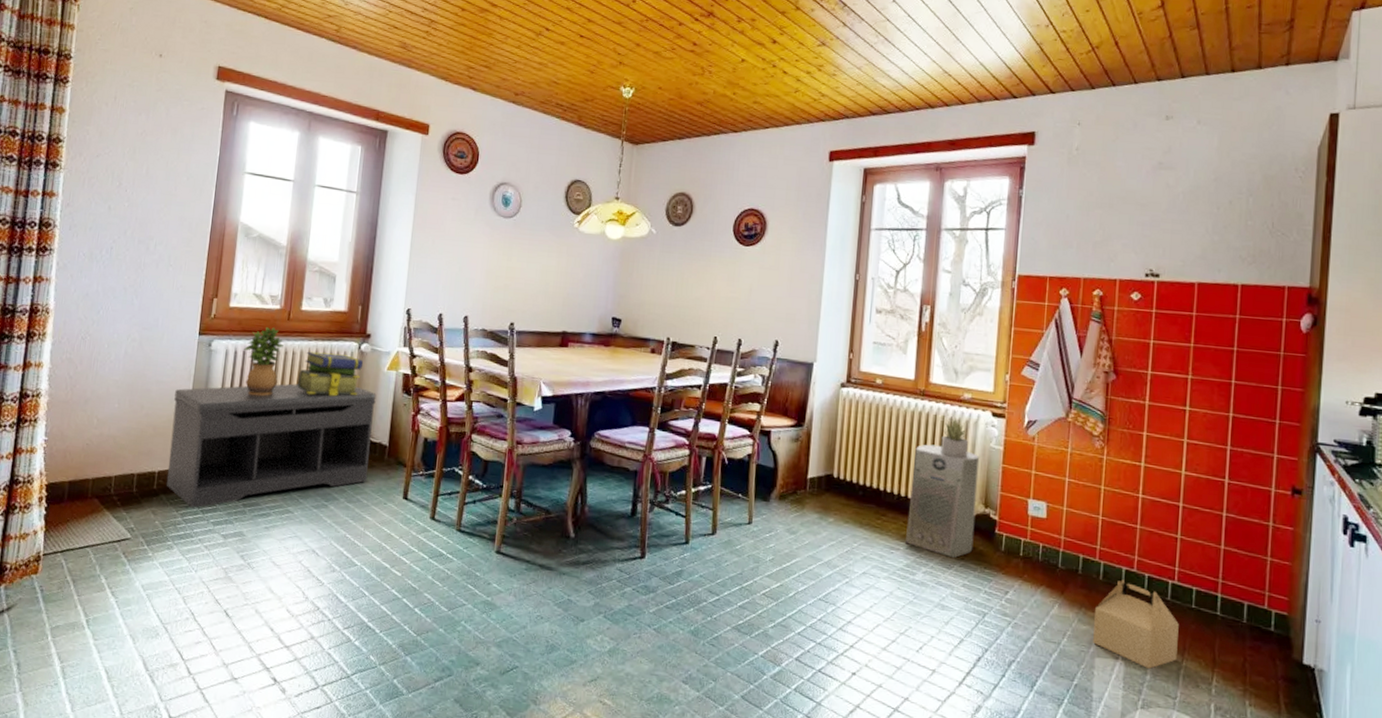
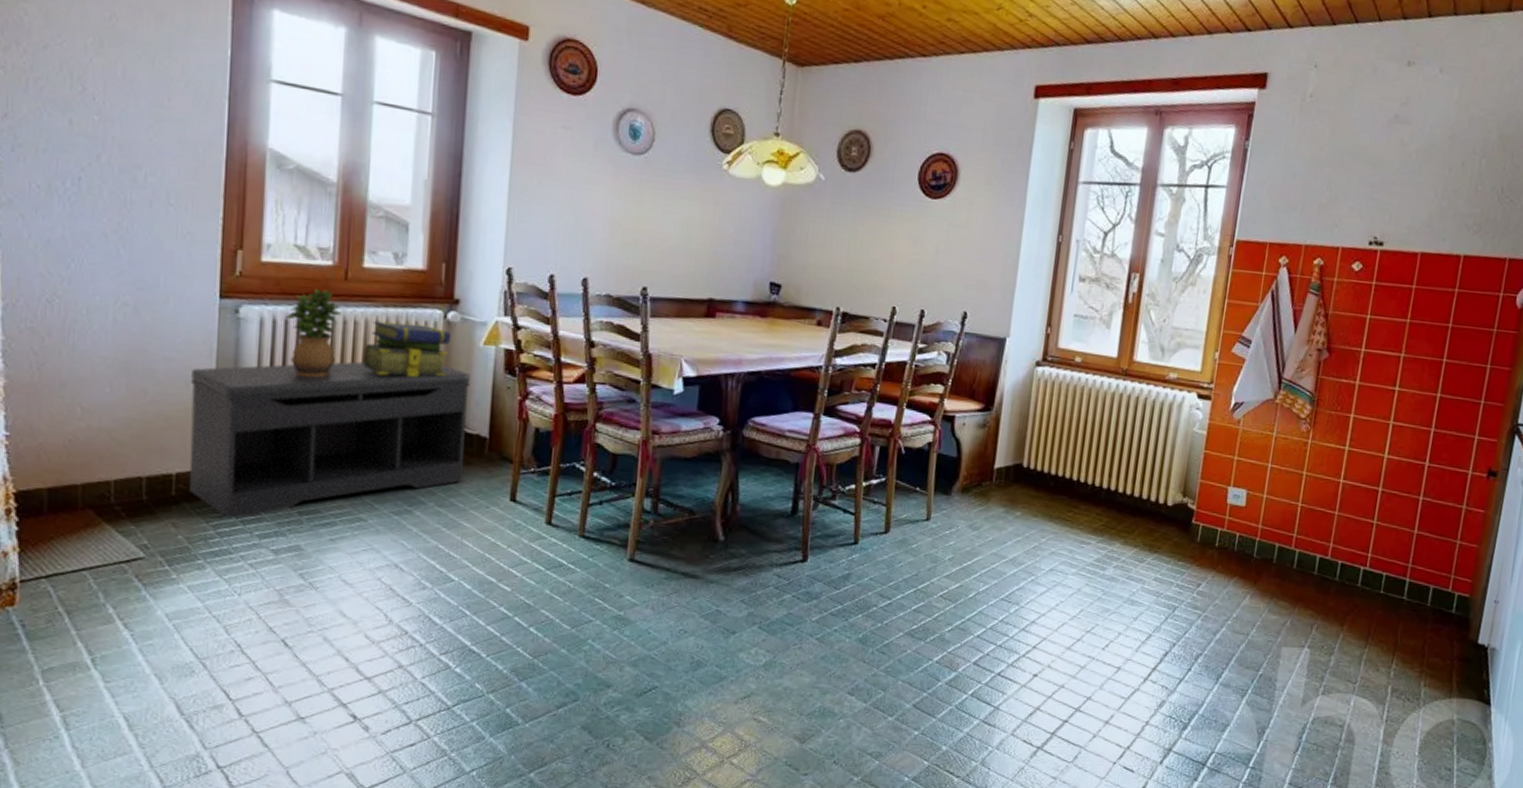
air purifier: present [906,444,980,559] -> none [1097,429,1182,551]
succulent plant: present [940,418,969,459] -> none [1140,400,1172,445]
cardboard box: present [1093,579,1179,669] -> none [1281,567,1366,655]

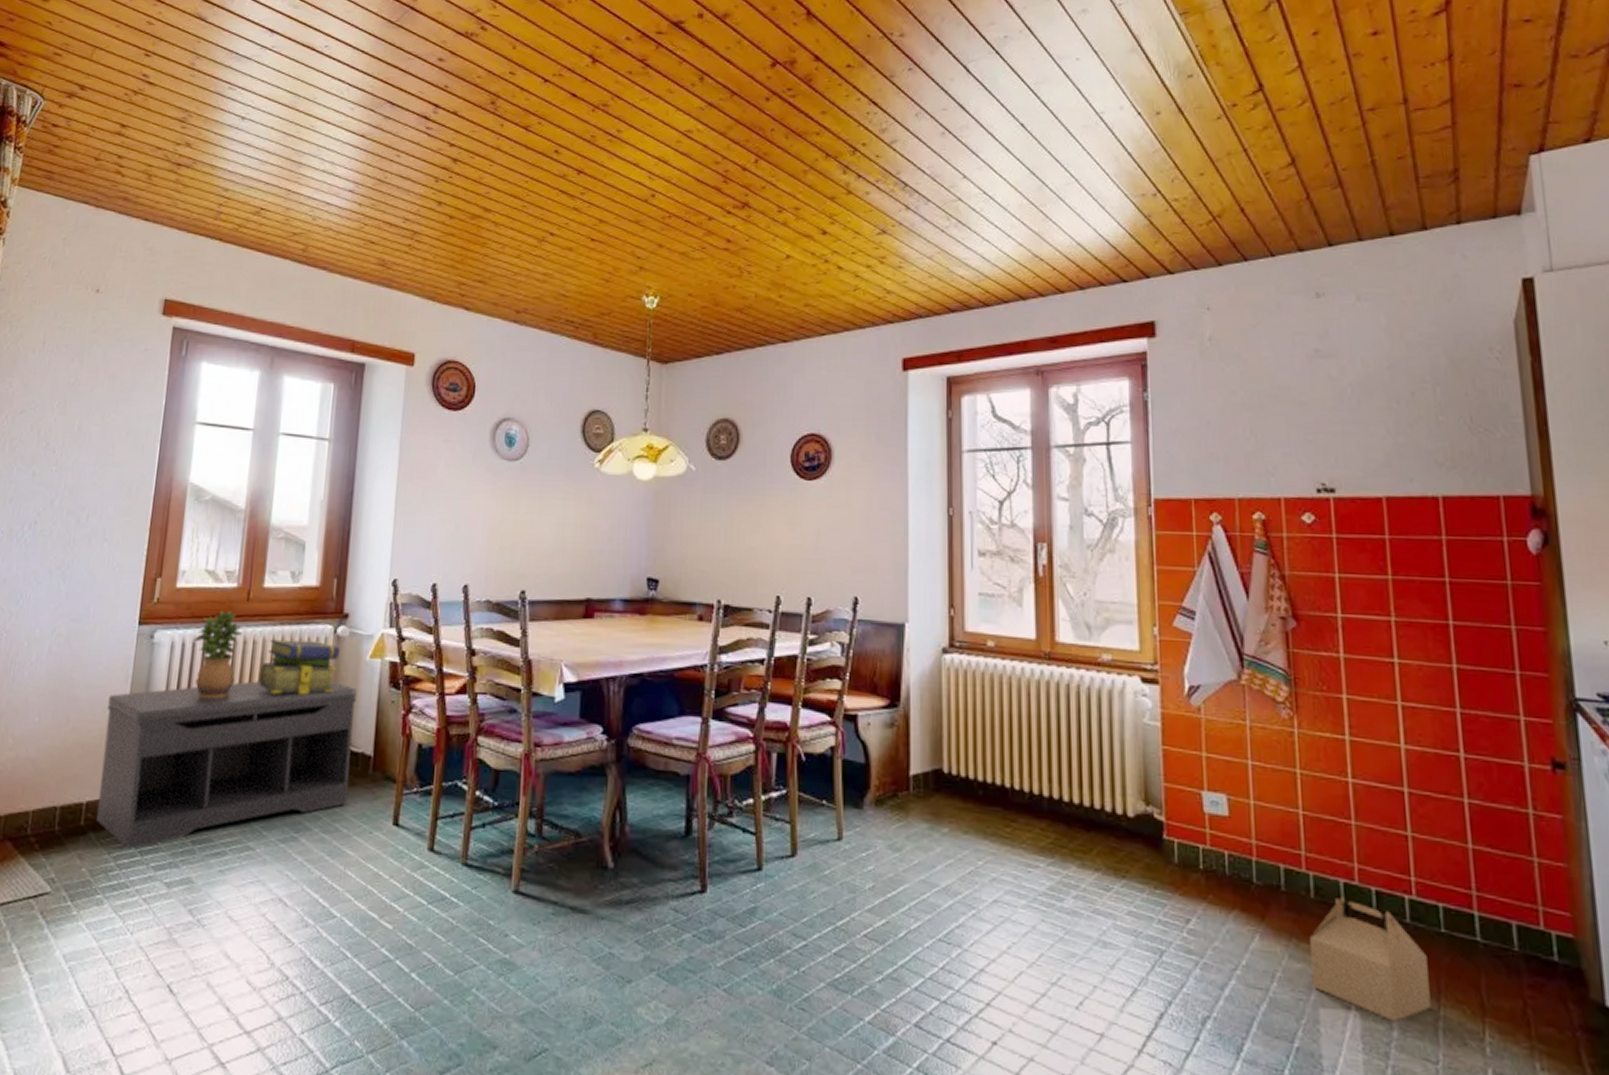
cardboard box: none [1281,567,1366,655] -> present [1310,896,1431,1022]

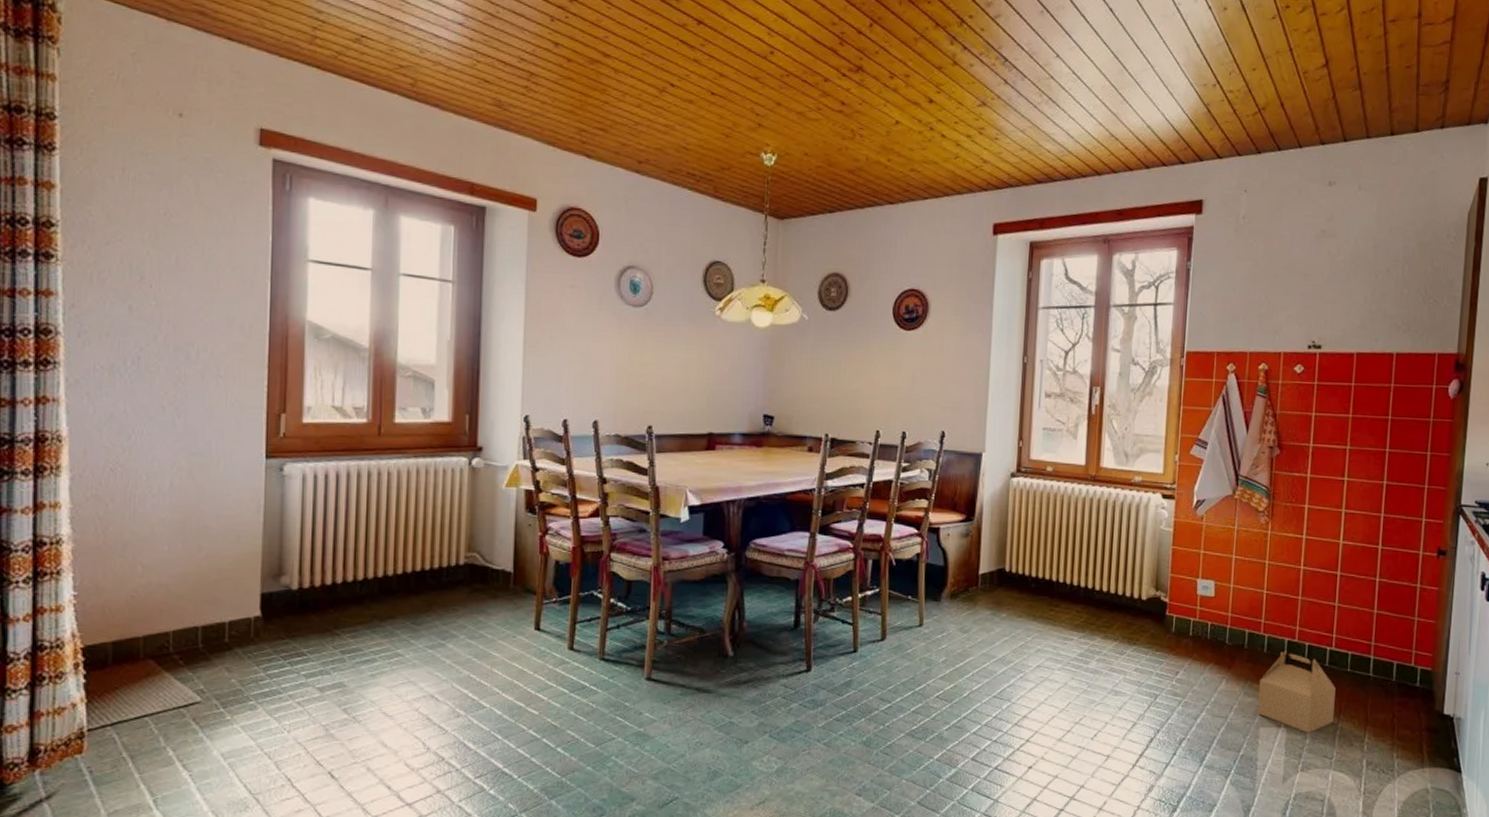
bench: present [97,681,357,849] -> none [240,507,495,660]
potted plant: present [194,611,242,699] -> none [326,445,376,526]
stack of books: present [259,639,341,695] -> none [397,470,476,521]

